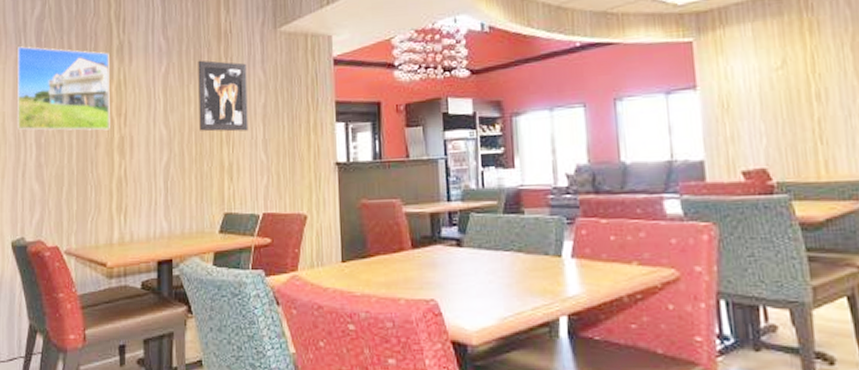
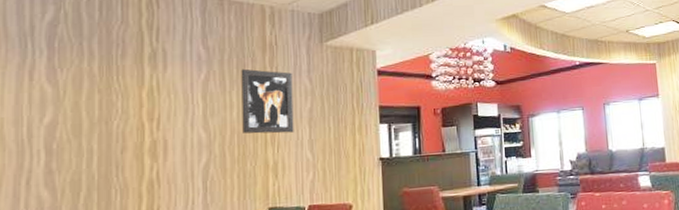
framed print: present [16,46,110,131] -> none [19,51,140,137]

